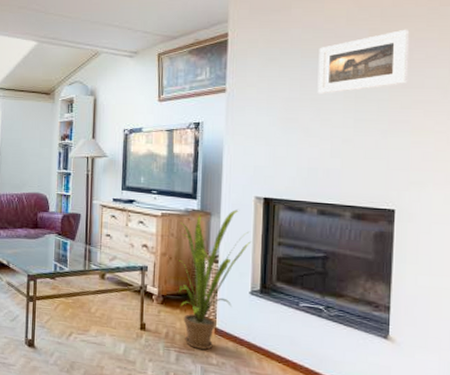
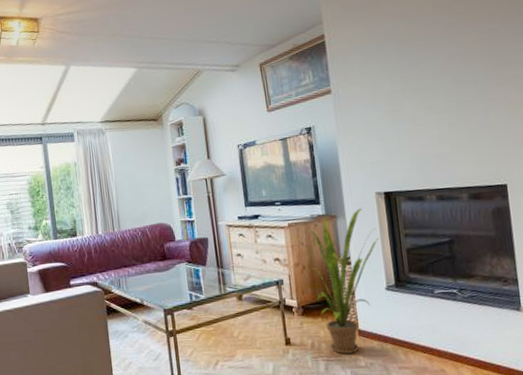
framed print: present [317,29,410,94] -> none [412,9,499,83]

